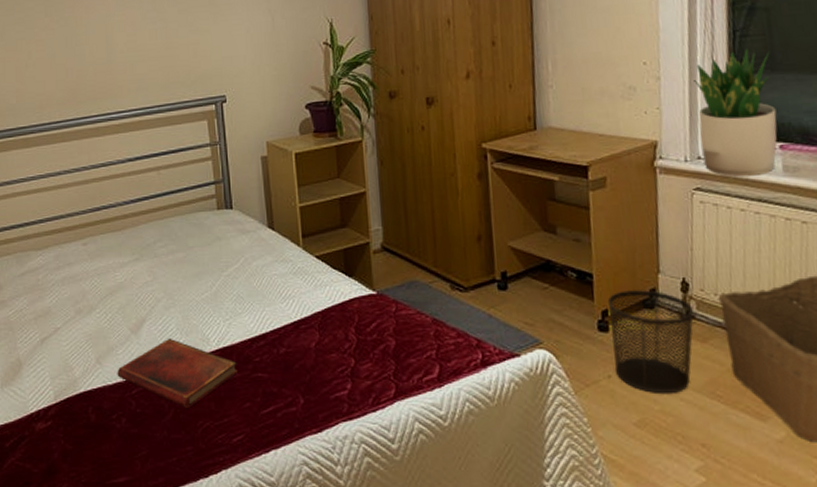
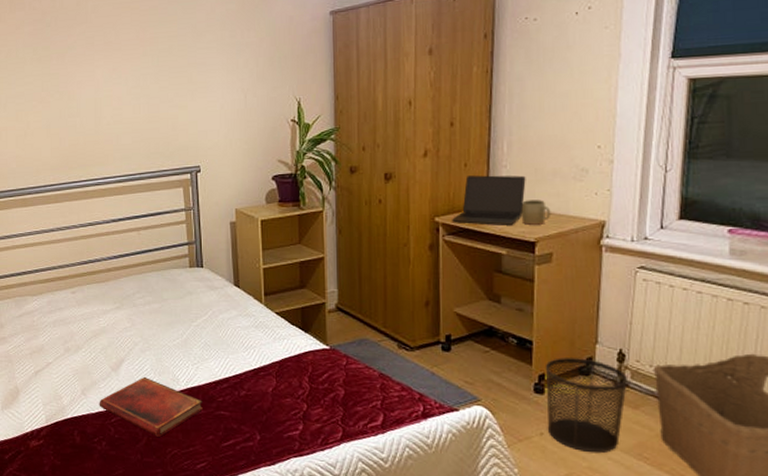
laptop: none [500,95,574,150] -> present [452,175,526,225]
mug: none [570,121,602,148] -> present [521,200,551,225]
planter: present [694,48,777,178] -> none [647,135,728,258]

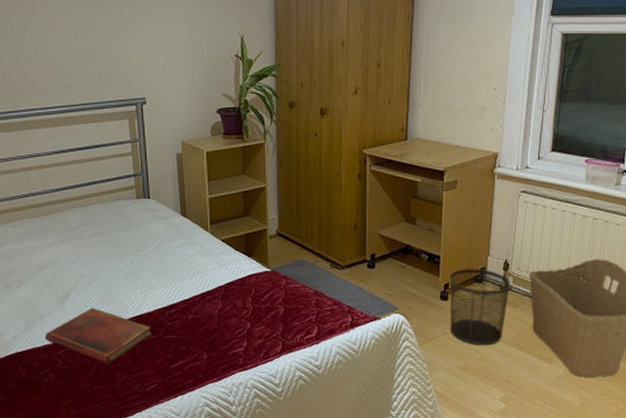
laptop: present [452,175,526,225] -> none [377,112,438,157]
mug: present [521,200,551,225] -> none [433,134,457,156]

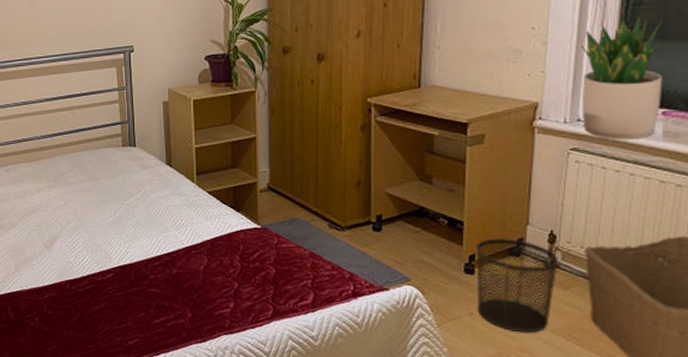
diary: present [45,307,153,366] -> none [32,254,136,315]
planter: none [530,82,587,184] -> present [581,17,663,140]

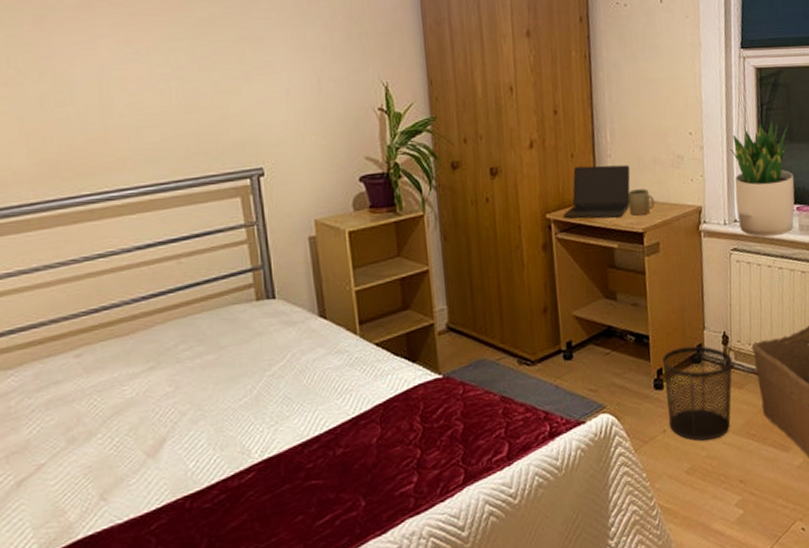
laptop: none [384,56,459,106] -> present [563,164,630,219]
mug: none [453,81,484,106] -> present [627,189,655,216]

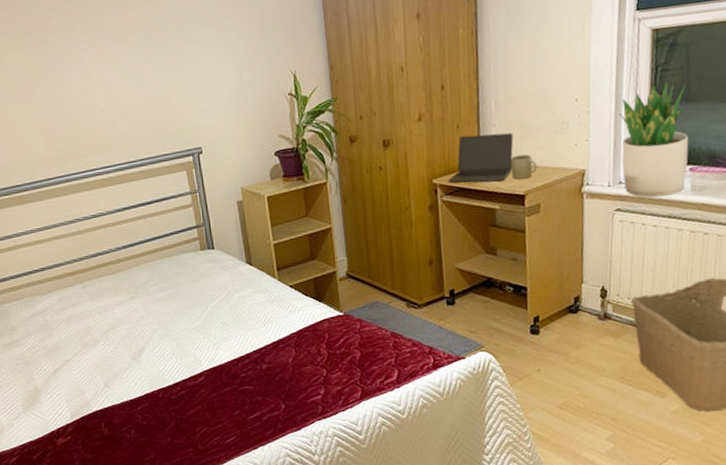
waste bin: present [661,346,733,441] -> none [538,297,610,381]

